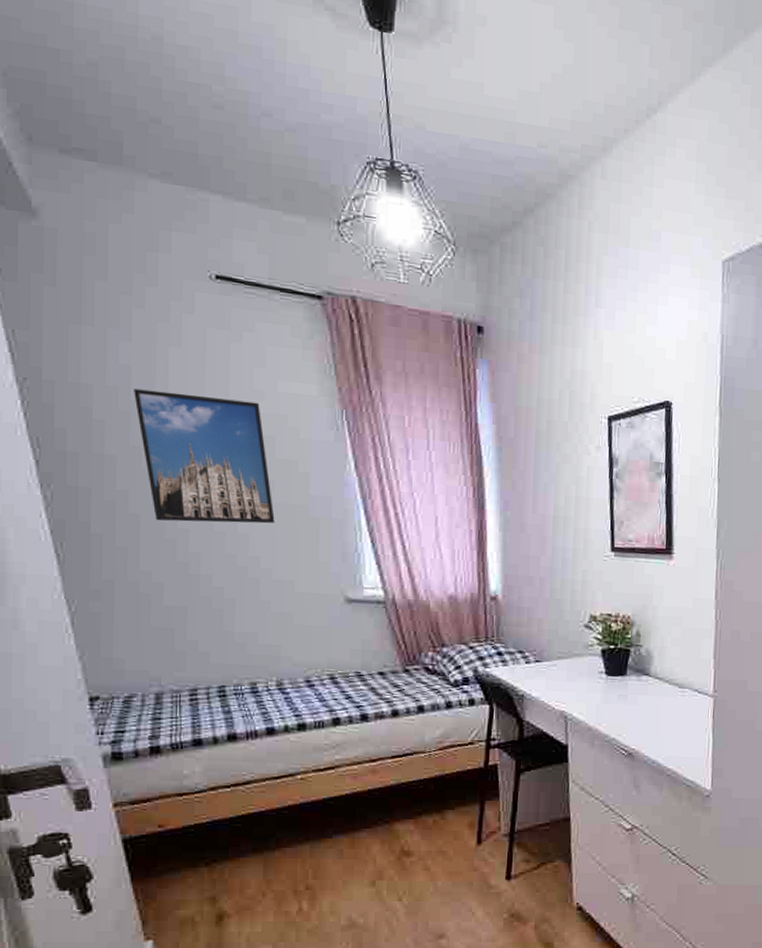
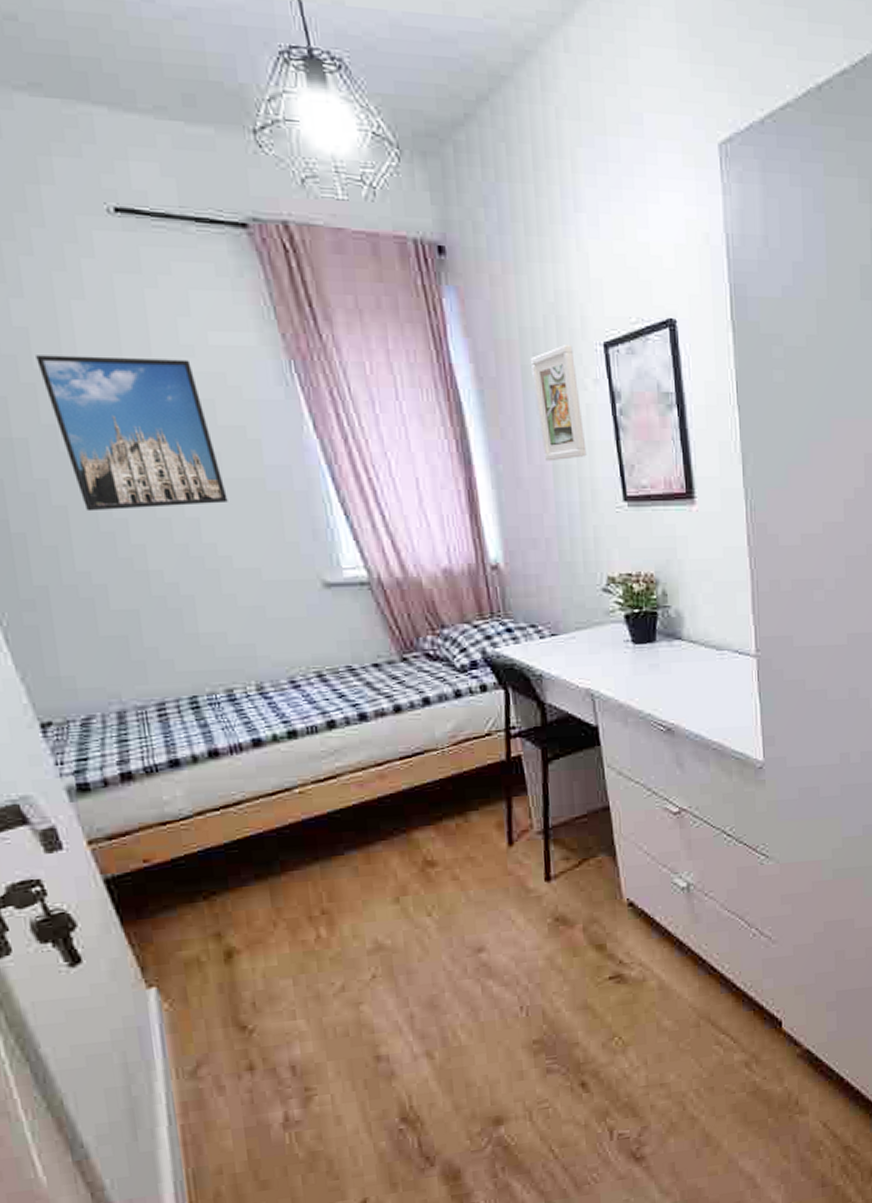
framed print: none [544,416,584,513] -> present [530,345,587,462]

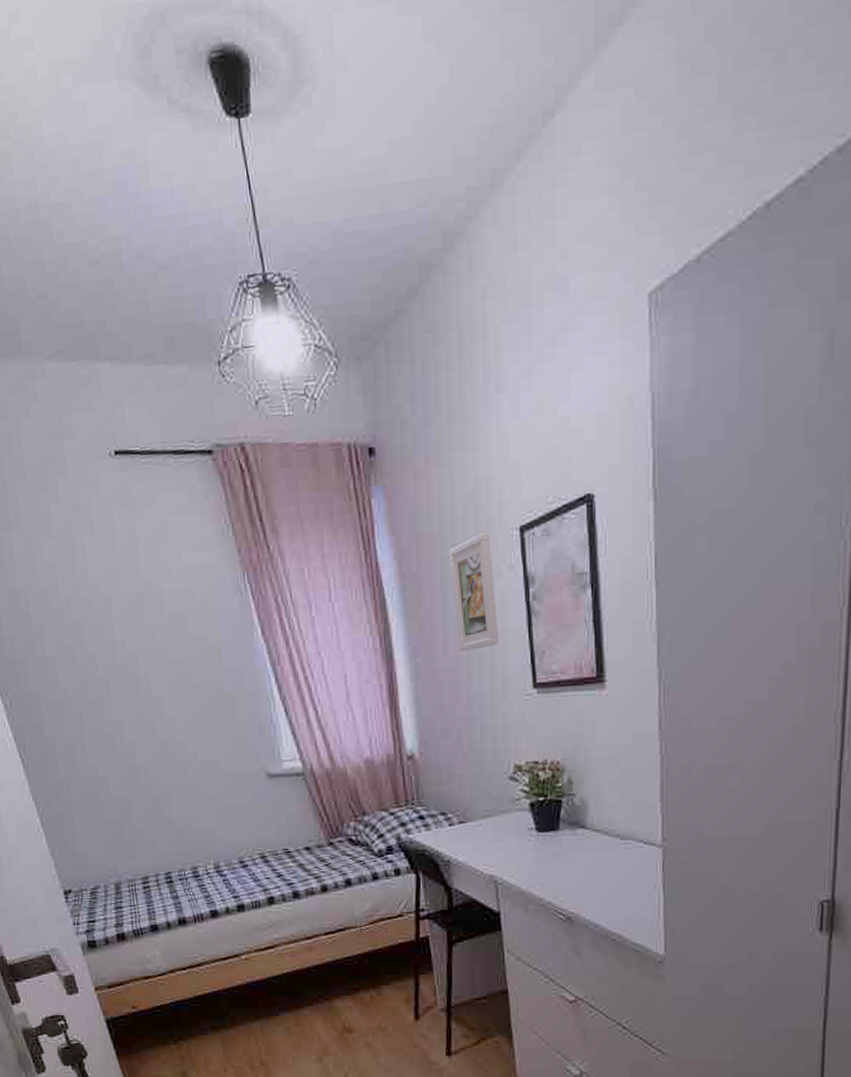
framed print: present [36,355,228,512] -> none [61,579,195,716]

